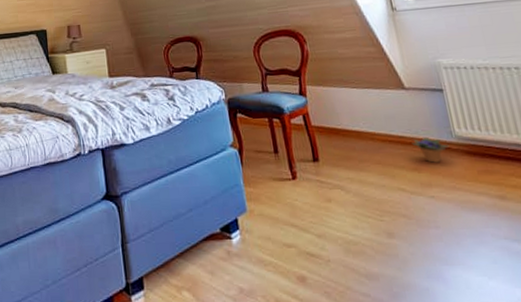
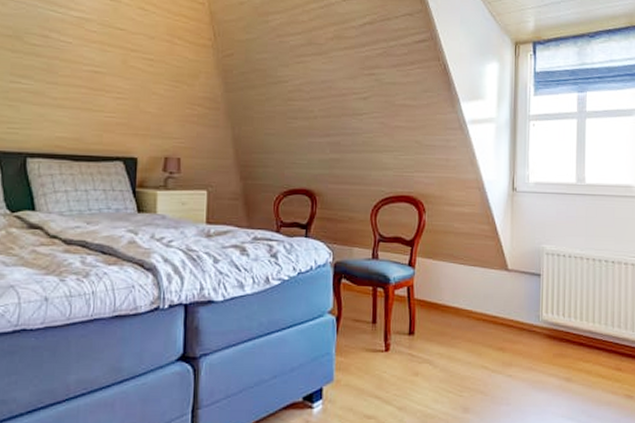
potted flower: present [412,138,449,163] -> none [503,319,535,344]

